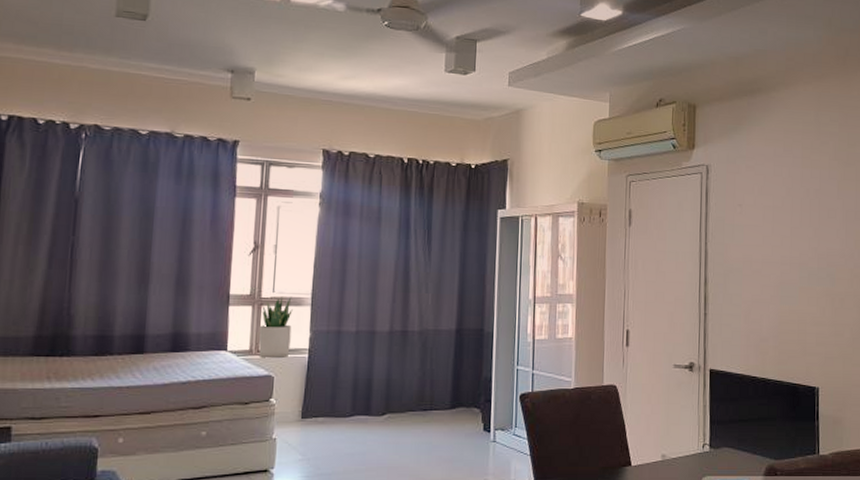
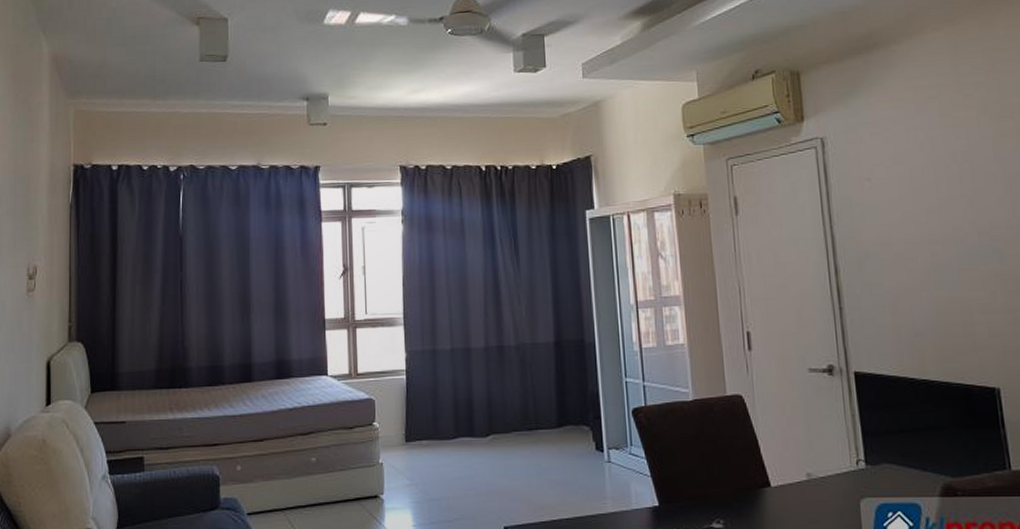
planter: present [258,297,293,359] -> none [356,318,388,382]

